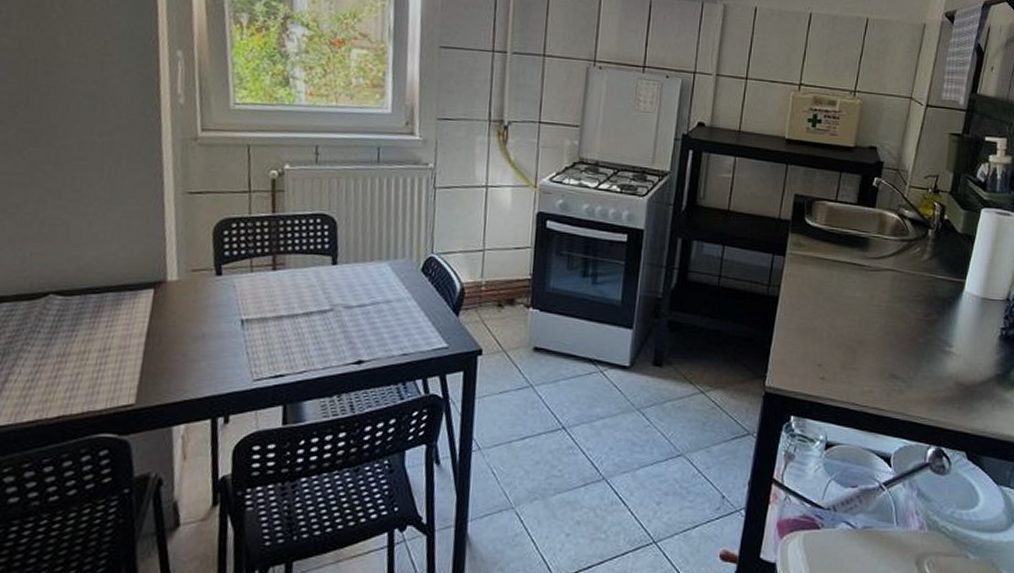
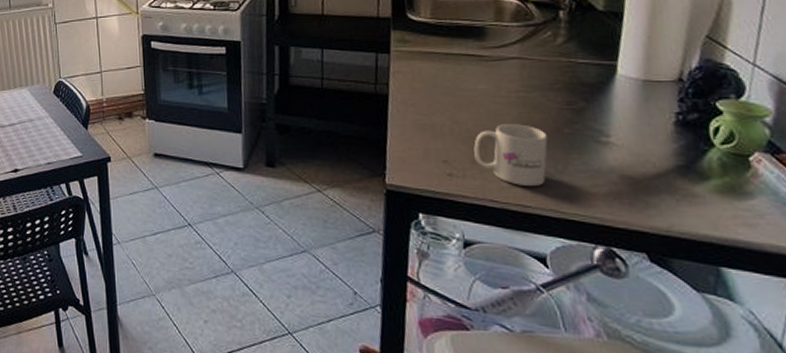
mug: none [845,331,906,391] -> present [474,124,548,186]

